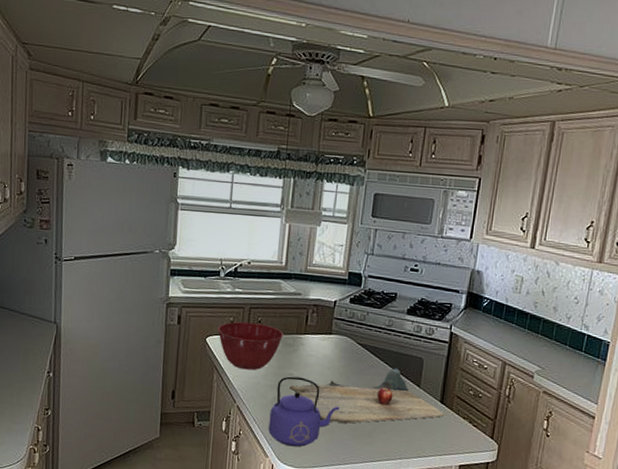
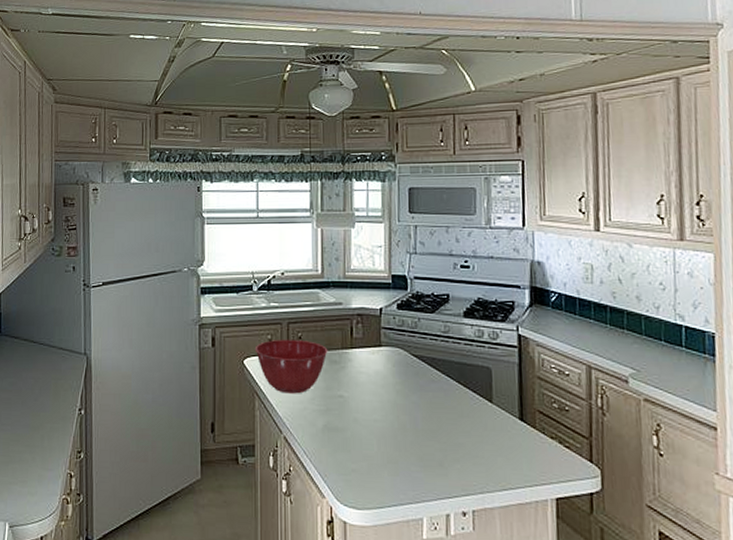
kettle: present [268,376,339,447] -> none [322,398,401,484]
cutting board: present [290,368,446,424] -> none [341,381,529,452]

